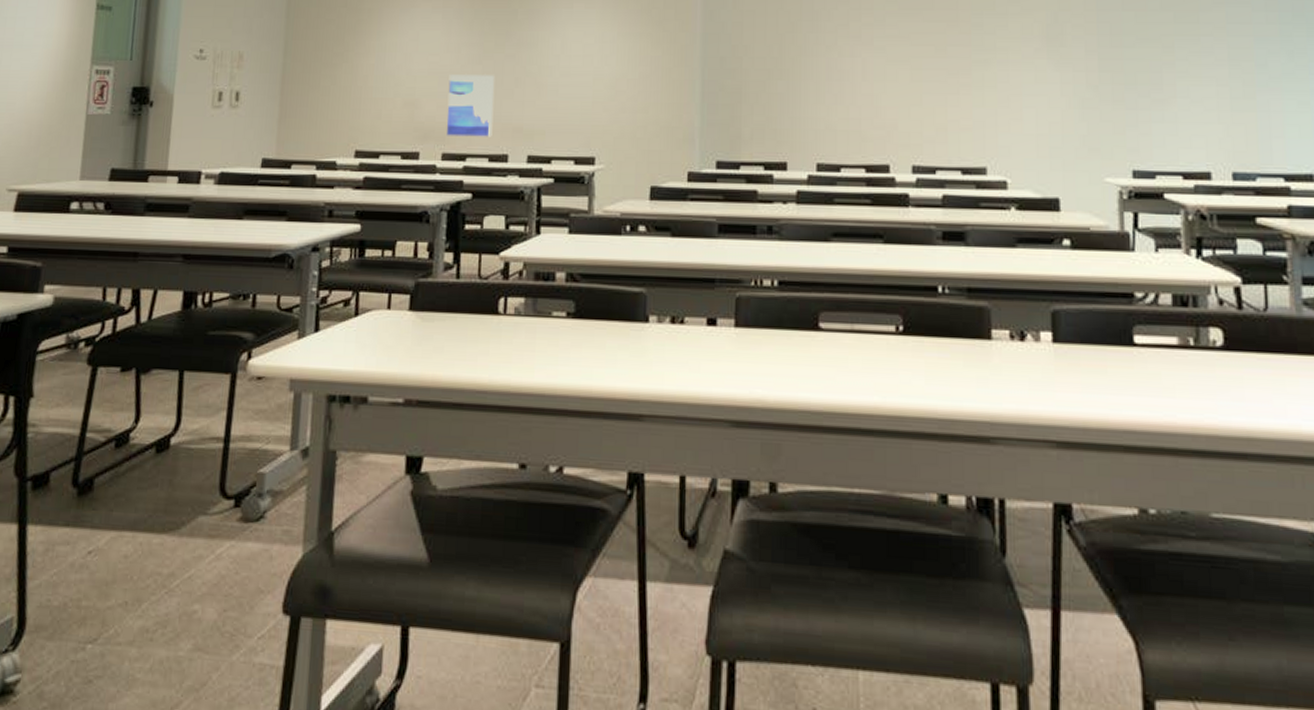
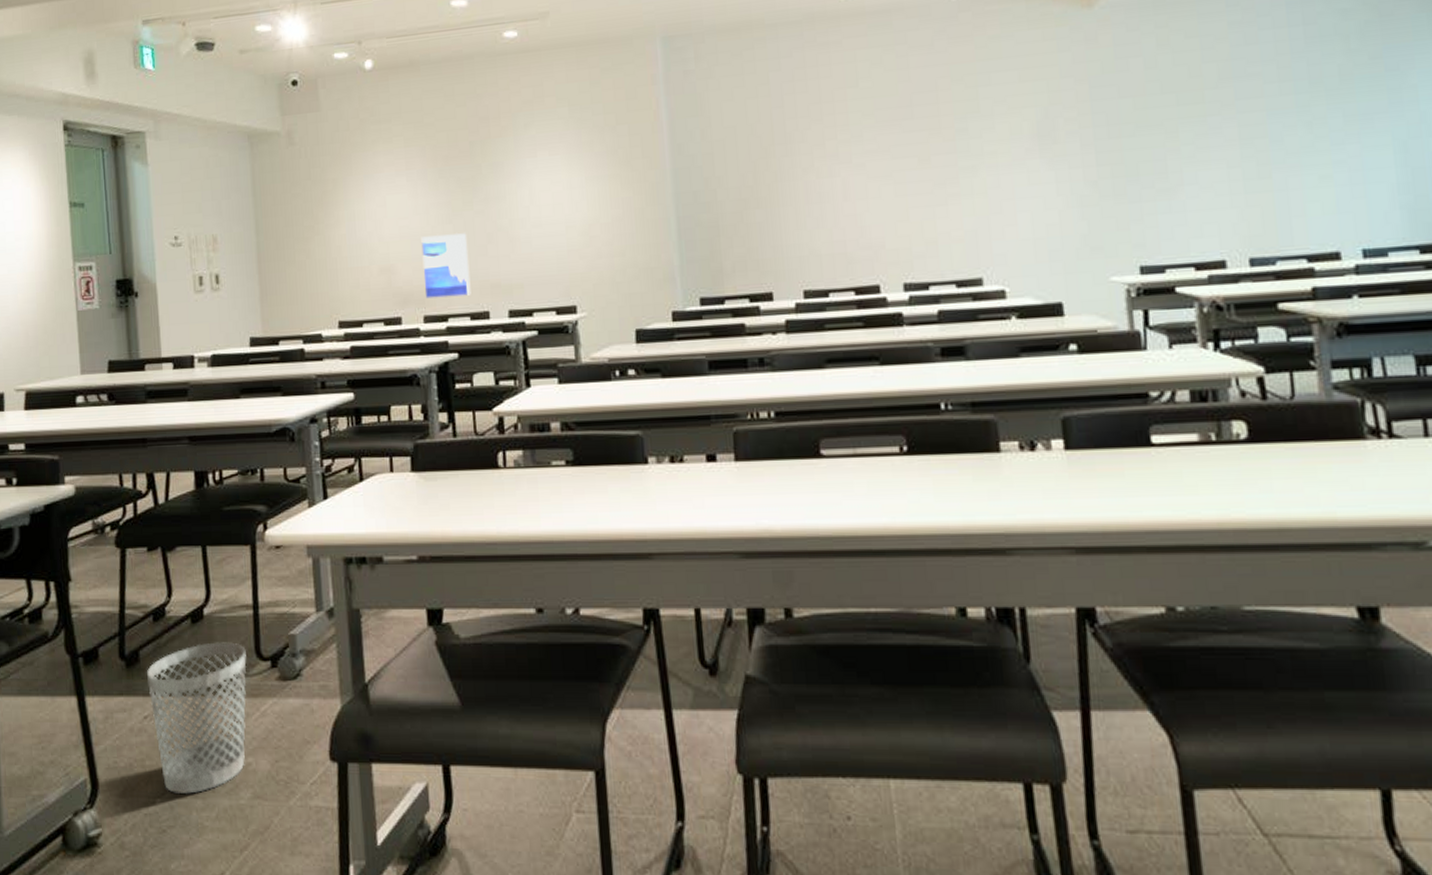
wastebasket: none [97,475,210,641] -> present [146,642,247,794]

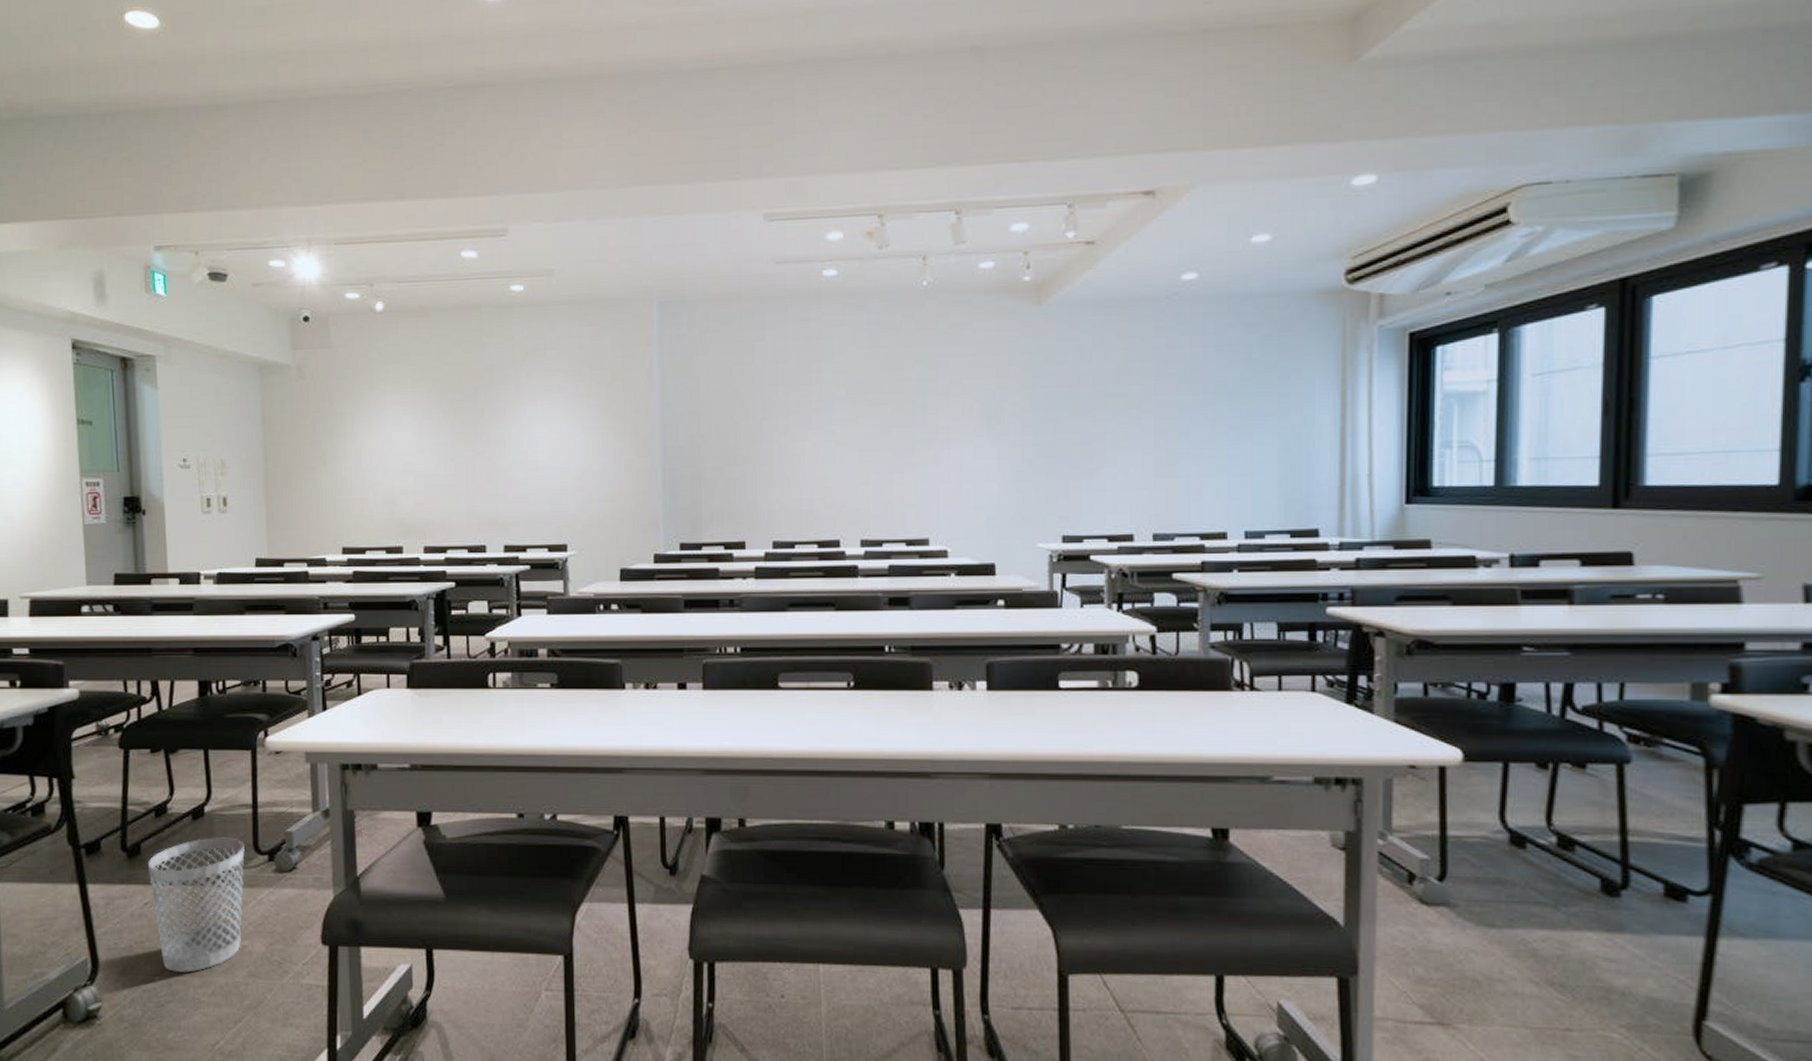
wall art: present [421,233,471,299] -> none [424,472,470,531]

